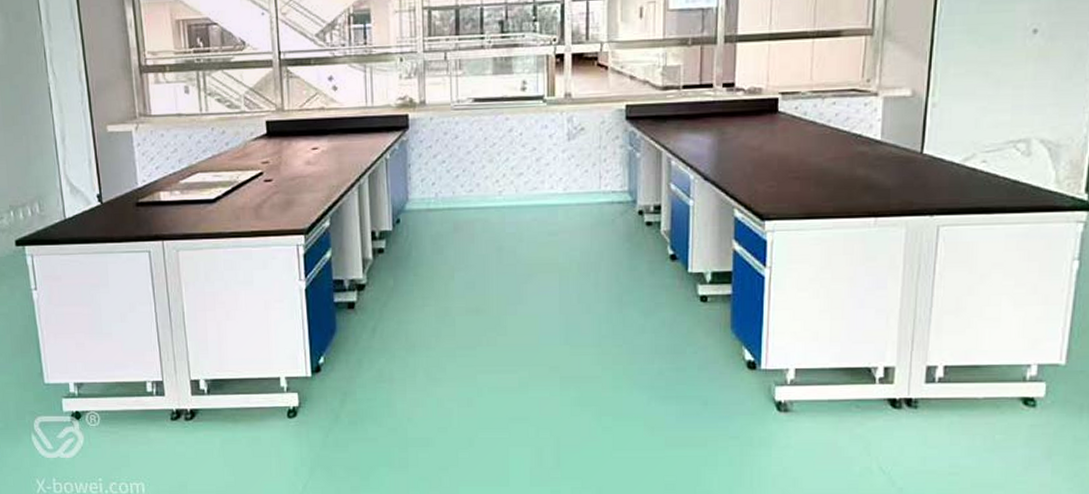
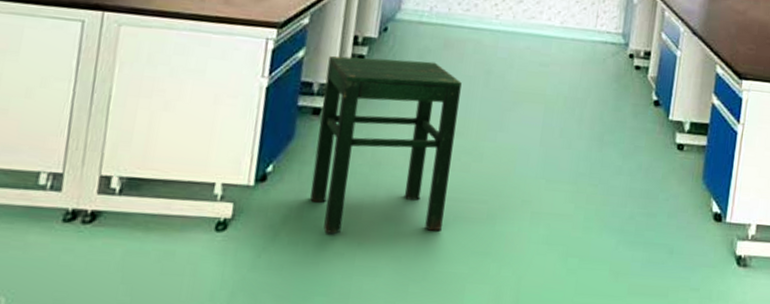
stool: none [353,246,479,412] -> present [310,55,462,234]

